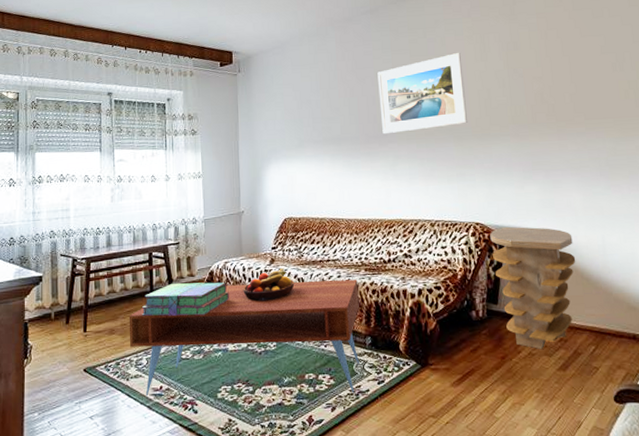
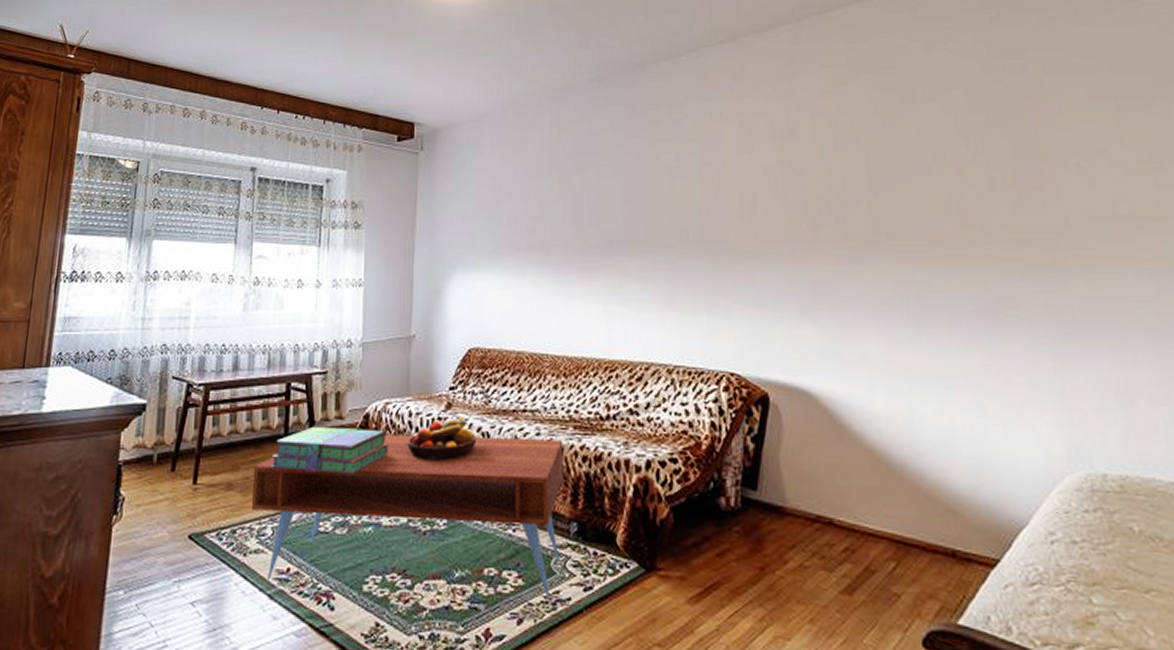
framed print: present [377,52,467,134] -> none [604,138,723,243]
side table: present [490,226,576,349] -> none [749,381,871,560]

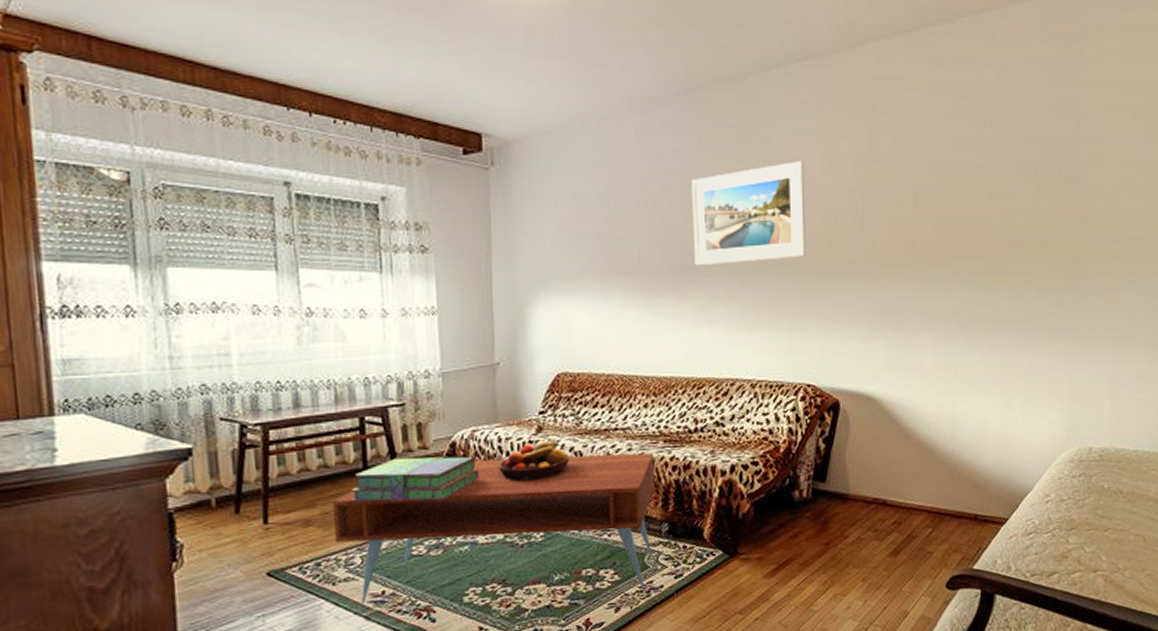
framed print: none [604,138,723,243] -> present [691,160,806,266]

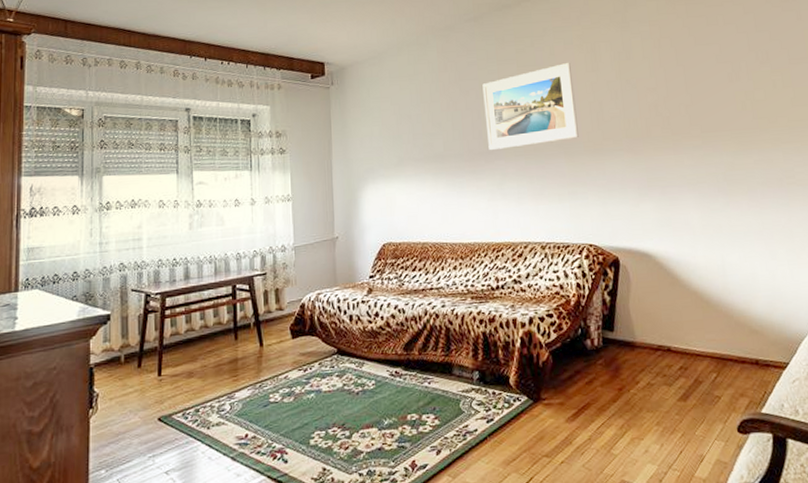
coffee table: present [332,453,655,604] -> none [209,309,466,446]
stack of books: present [350,456,479,502] -> none [224,316,323,356]
fruit bowl: present [498,438,570,482] -> none [338,298,395,336]

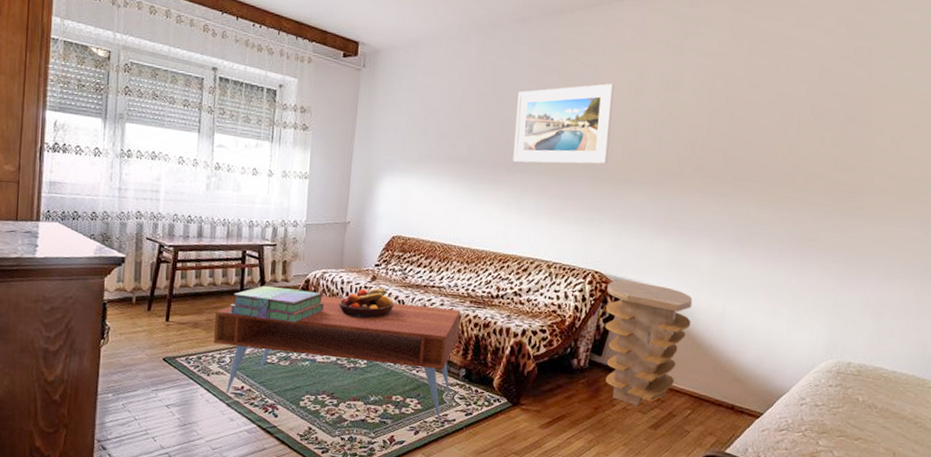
coffee table: none [209,309,466,446] -> present [214,295,461,421]
stack of books: none [224,316,323,356] -> present [229,285,324,323]
fruit bowl: none [338,298,395,336] -> present [339,286,395,319]
side table: none [604,247,695,379] -> present [605,279,693,406]

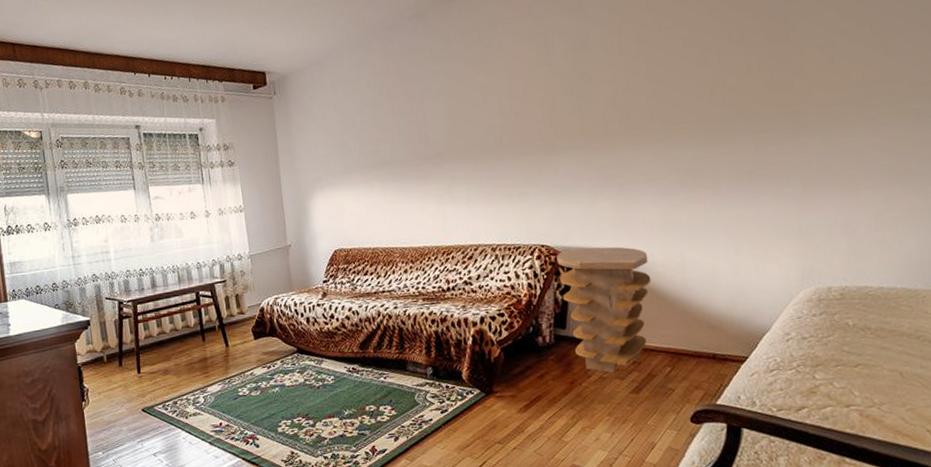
coffee table: present [214,295,461,421] -> none [181,310,421,433]
stack of books: present [229,285,324,323] -> none [193,319,282,356]
fruit bowl: present [339,286,395,319] -> none [296,301,350,337]
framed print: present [513,83,614,164] -> none [427,56,530,155]

